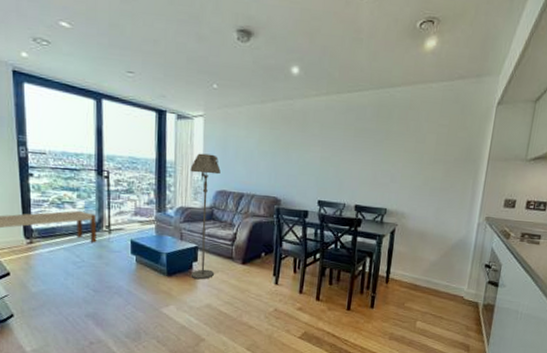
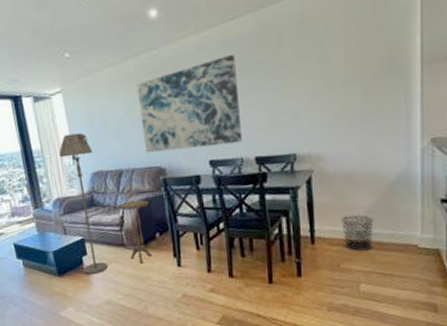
side table: none [233,221,262,277] -> present [117,199,152,264]
wall art: none [267,118,354,191] -> present [136,53,242,154]
waste bin: none [410,265,436,296] -> present [341,215,374,252]

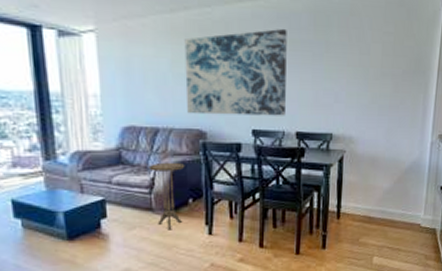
floor lamp: present [58,132,107,275] -> none [84,80,130,240]
waste bin: present [341,215,374,252] -> none [364,195,390,228]

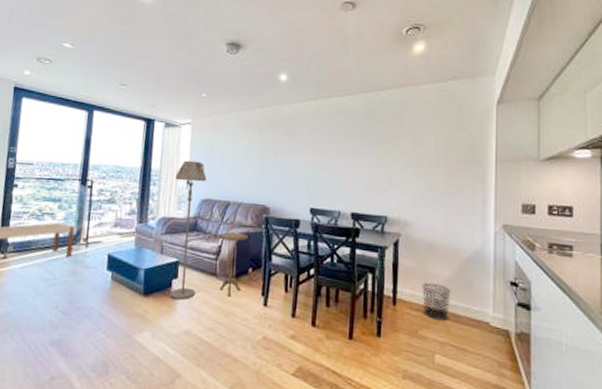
floor lamp: none [84,80,130,240] -> present [169,160,207,300]
wall art: present [184,28,287,116] -> none [255,122,345,197]
waste bin: none [364,195,390,228] -> present [422,283,451,321]

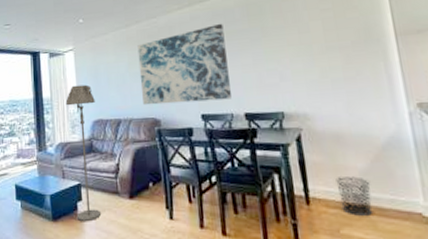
side table: present [218,232,249,297] -> none [114,148,144,214]
wall art: none [255,122,345,197] -> present [137,23,231,106]

